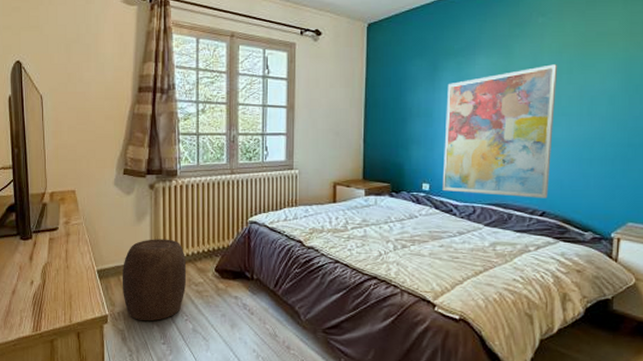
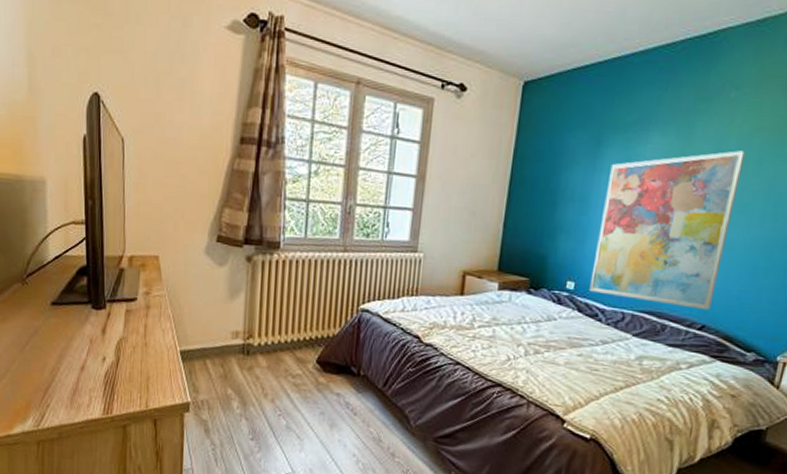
stool: present [122,239,187,321] -> none [208,320,284,413]

